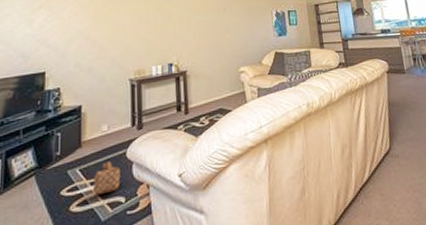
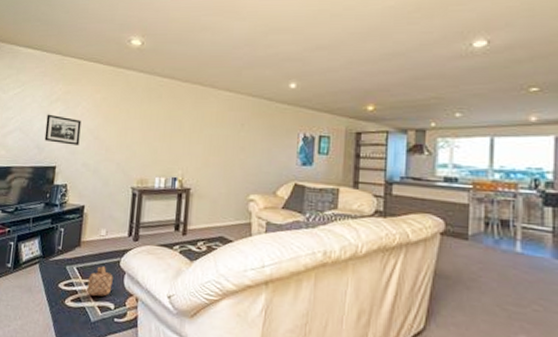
picture frame: none [29,21,69,49] -> present [44,114,82,146]

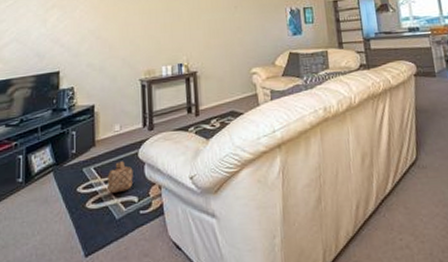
picture frame: present [44,114,82,146] -> none [44,21,81,49]

